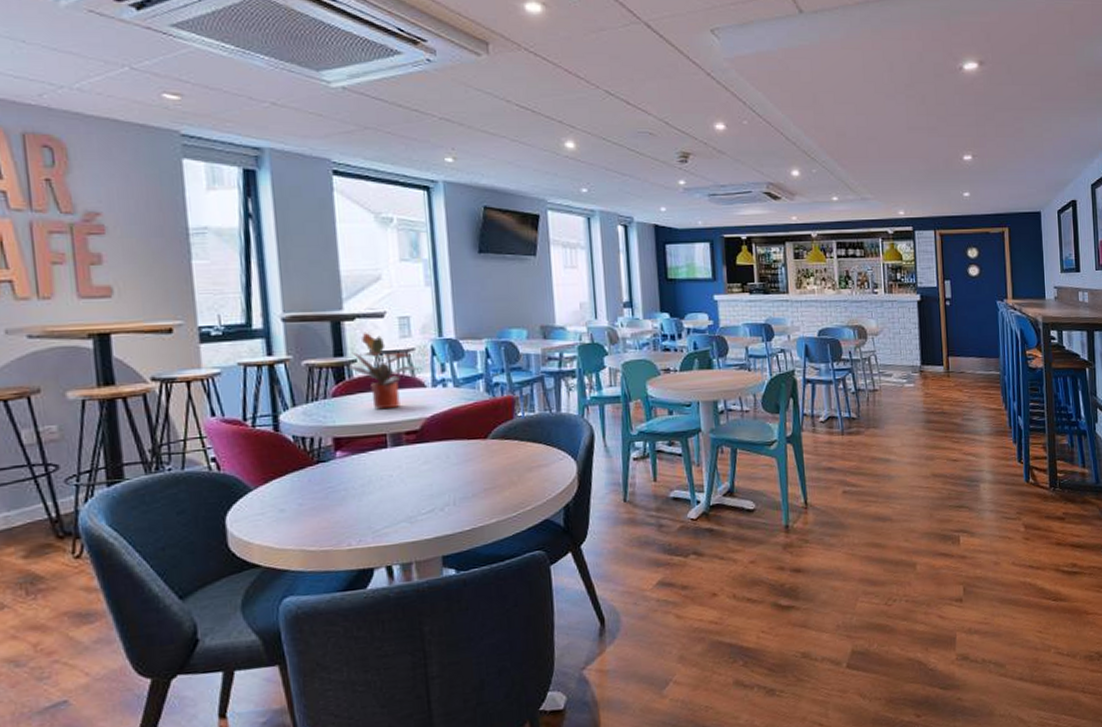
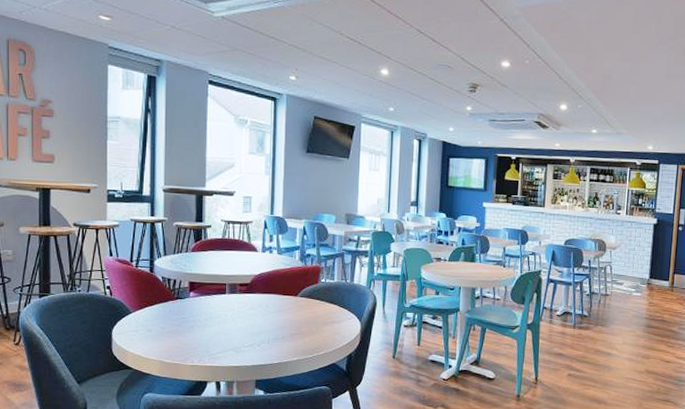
potted plant: present [349,332,418,409] -> none [205,205,254,265]

